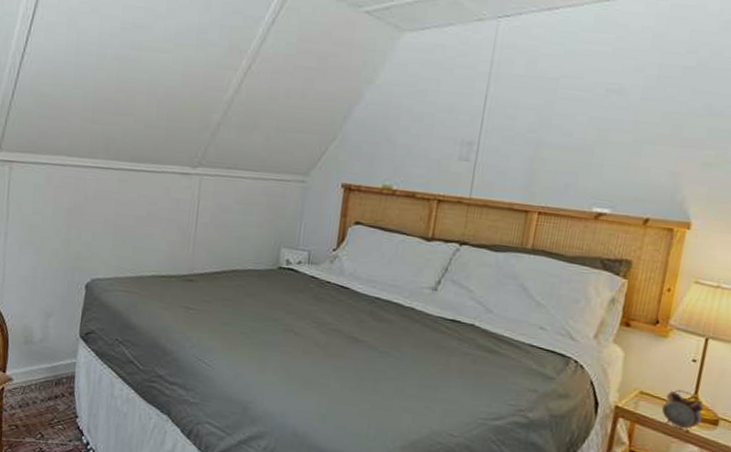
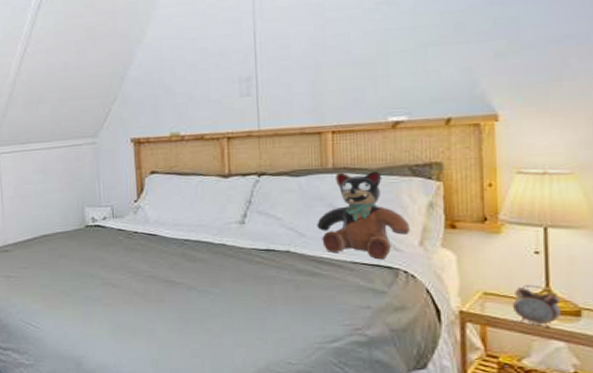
stuffed animal: none [504,254,590,346] -> present [317,172,411,259]

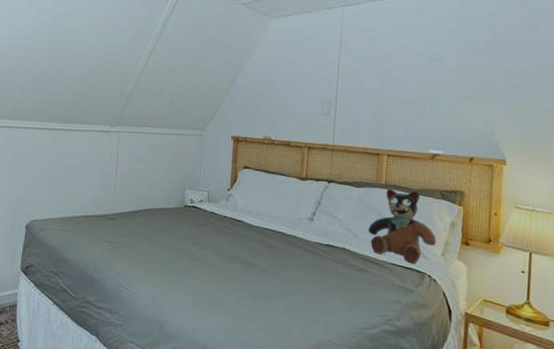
alarm clock: present [512,284,561,328] -> none [502,297,536,333]

